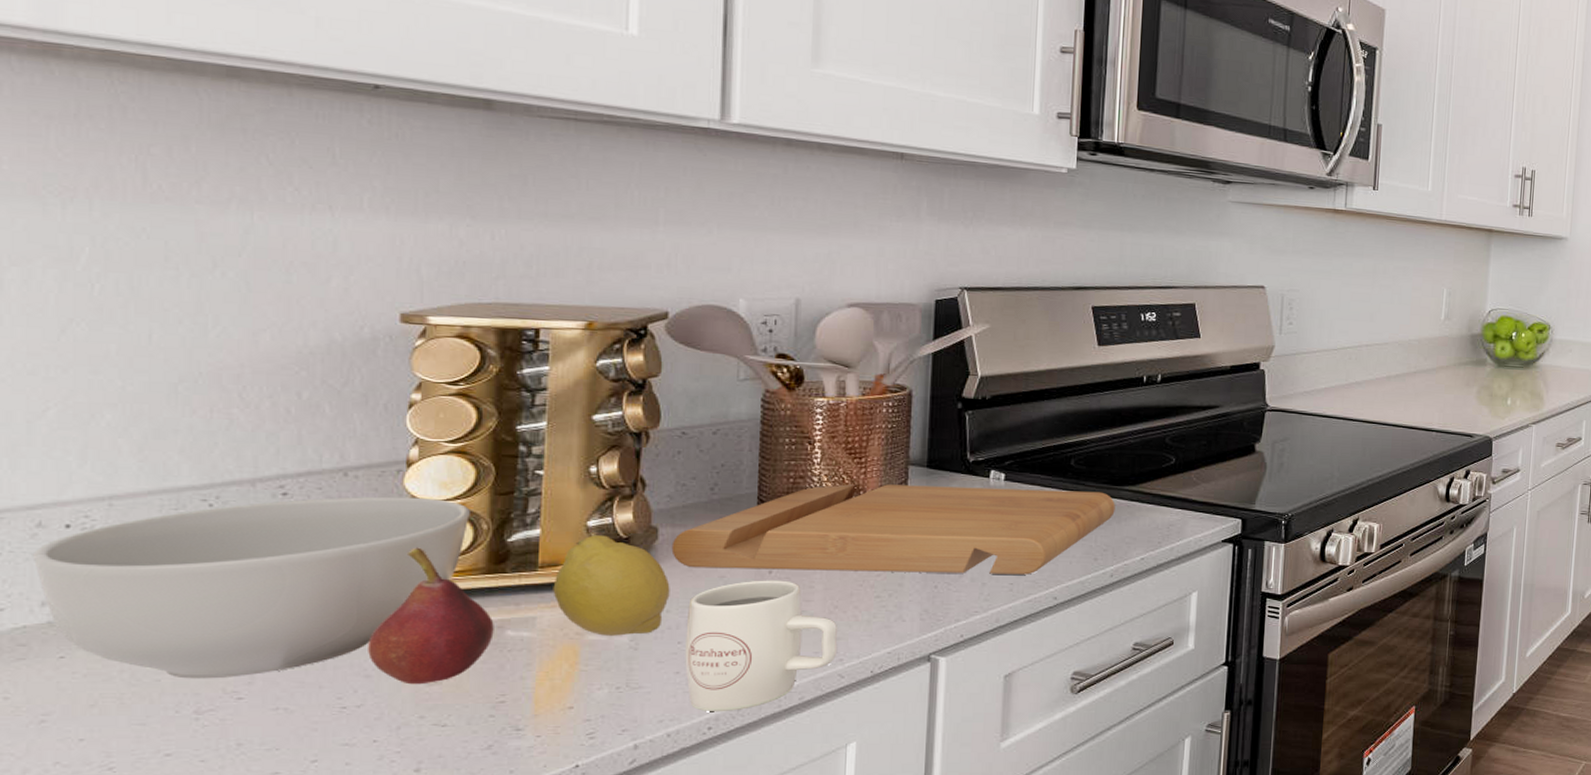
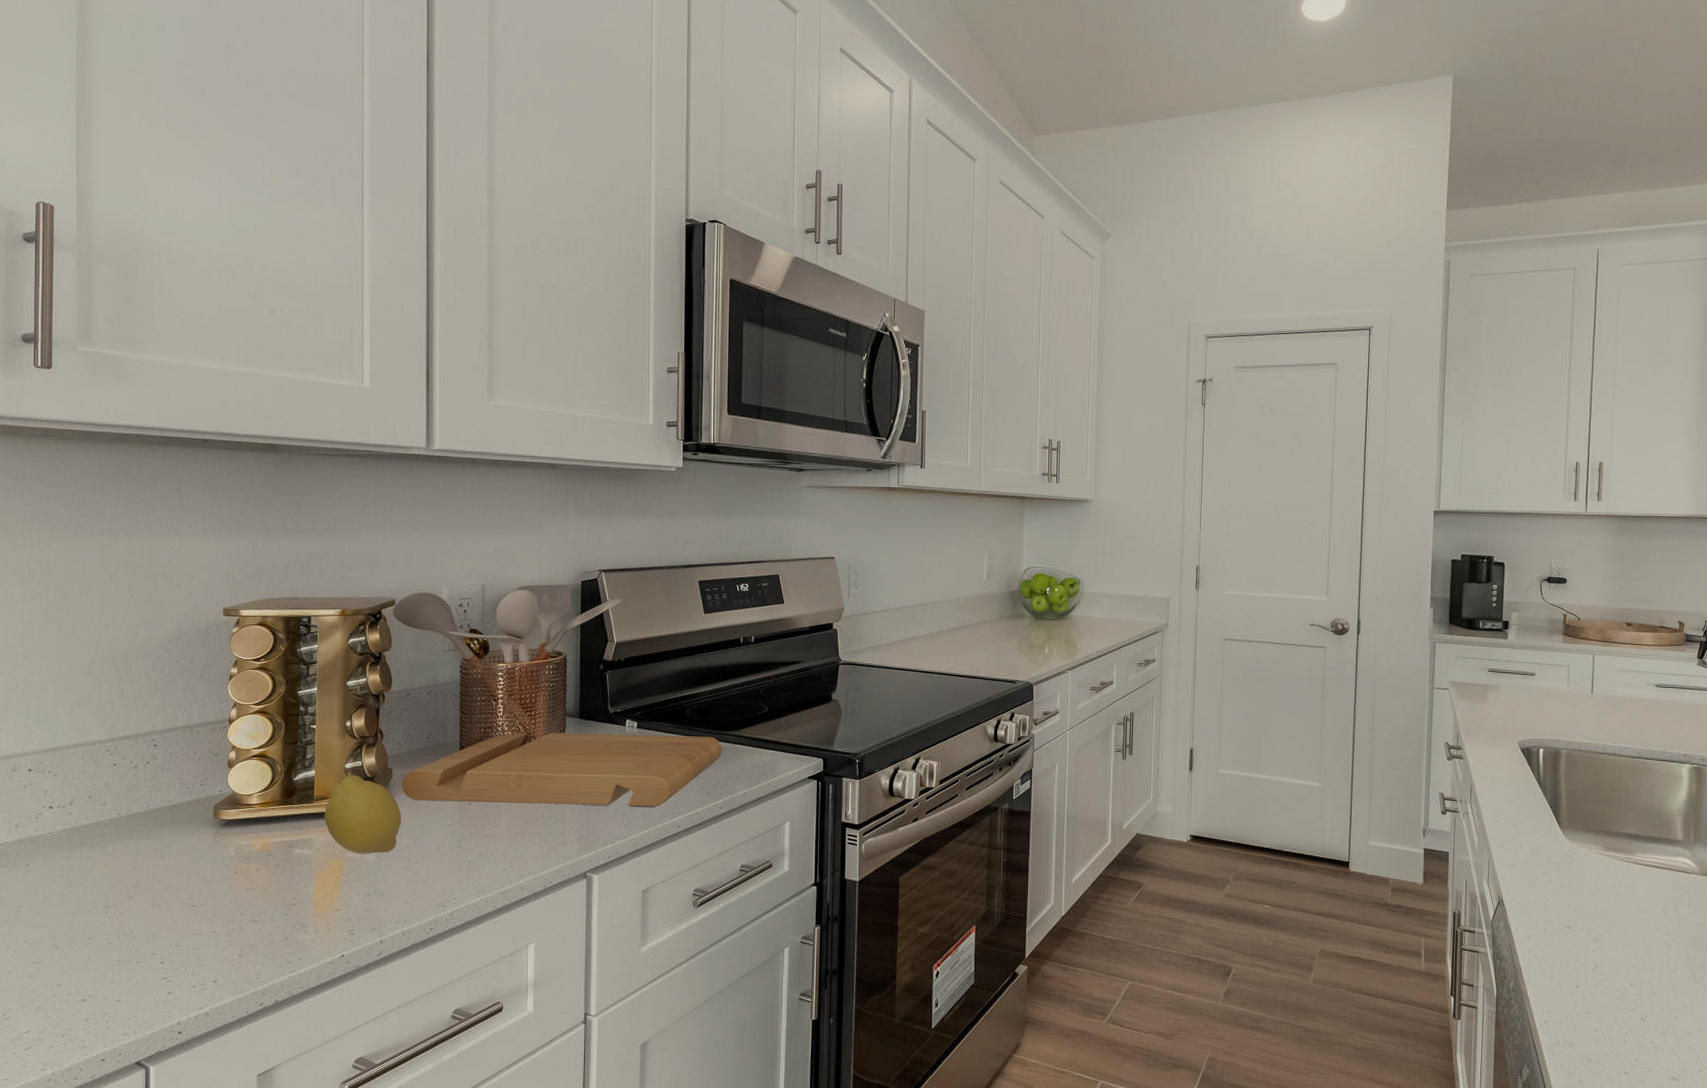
bowl: present [32,496,472,679] -> none [10,746,271,883]
fruit: present [368,547,494,685] -> none [208,785,287,890]
mug: present [685,580,838,712] -> none [413,810,519,916]

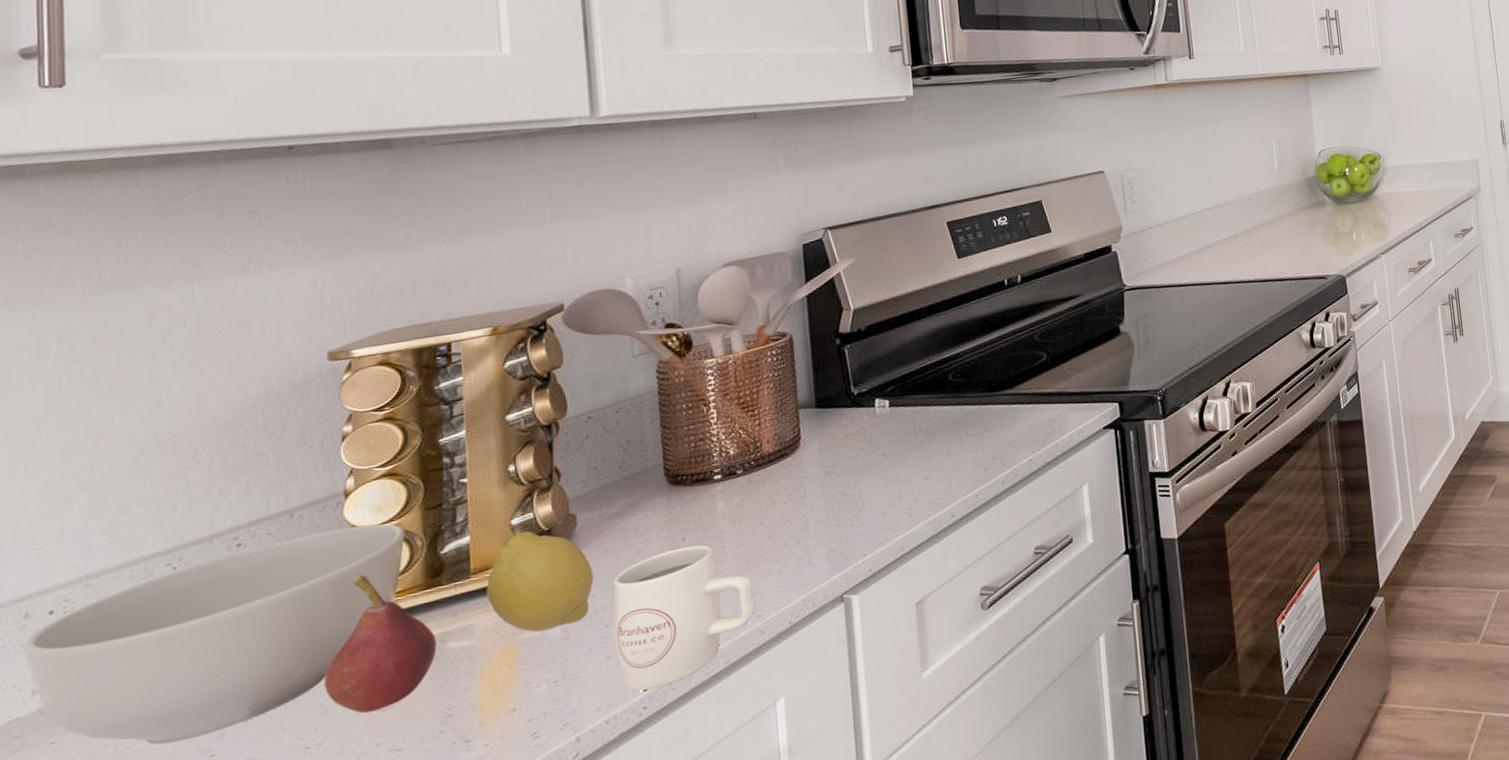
bowl: none [10,746,271,883] -> present [21,523,406,745]
fruit: none [208,785,287,890] -> present [324,574,437,714]
cutting board: present [402,732,722,807] -> none [590,400,997,549]
mug: none [413,810,519,916] -> present [612,544,756,692]

